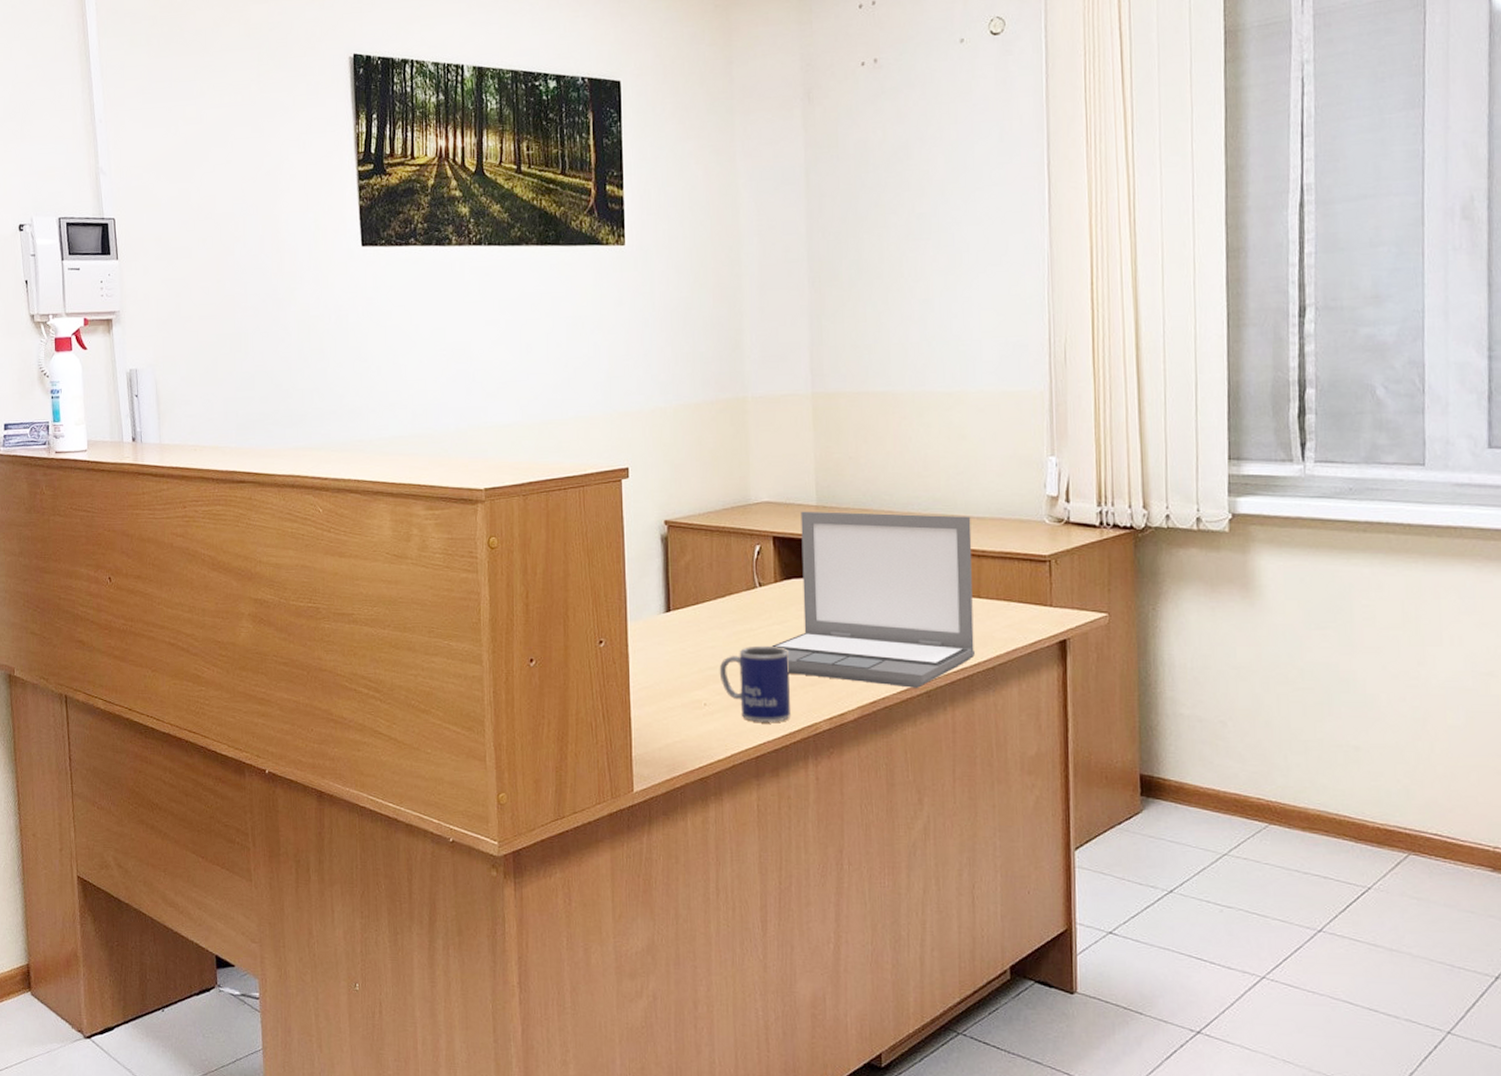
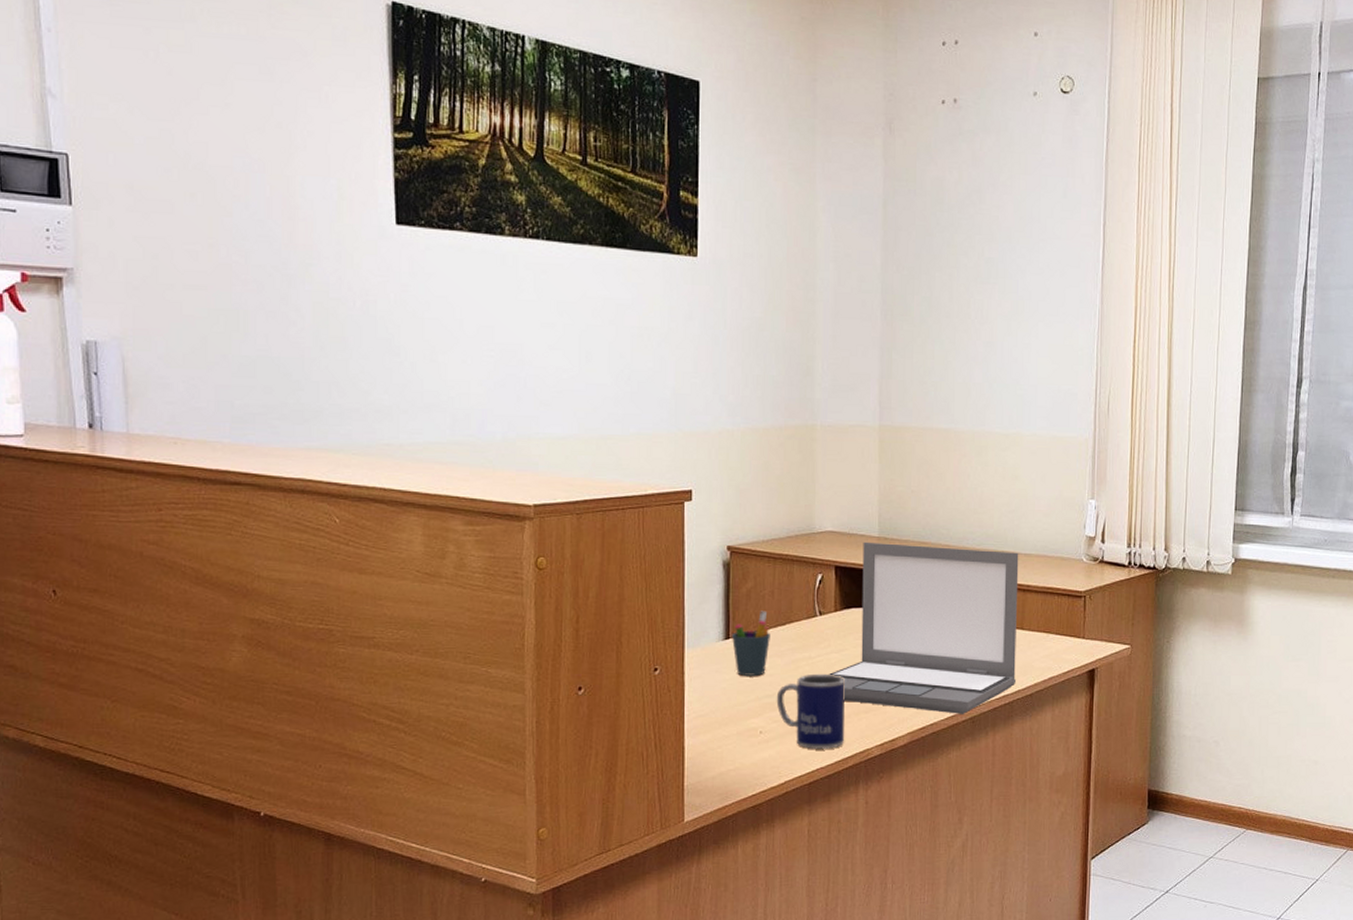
pen holder: none [673,583,711,648] -> present [732,610,770,676]

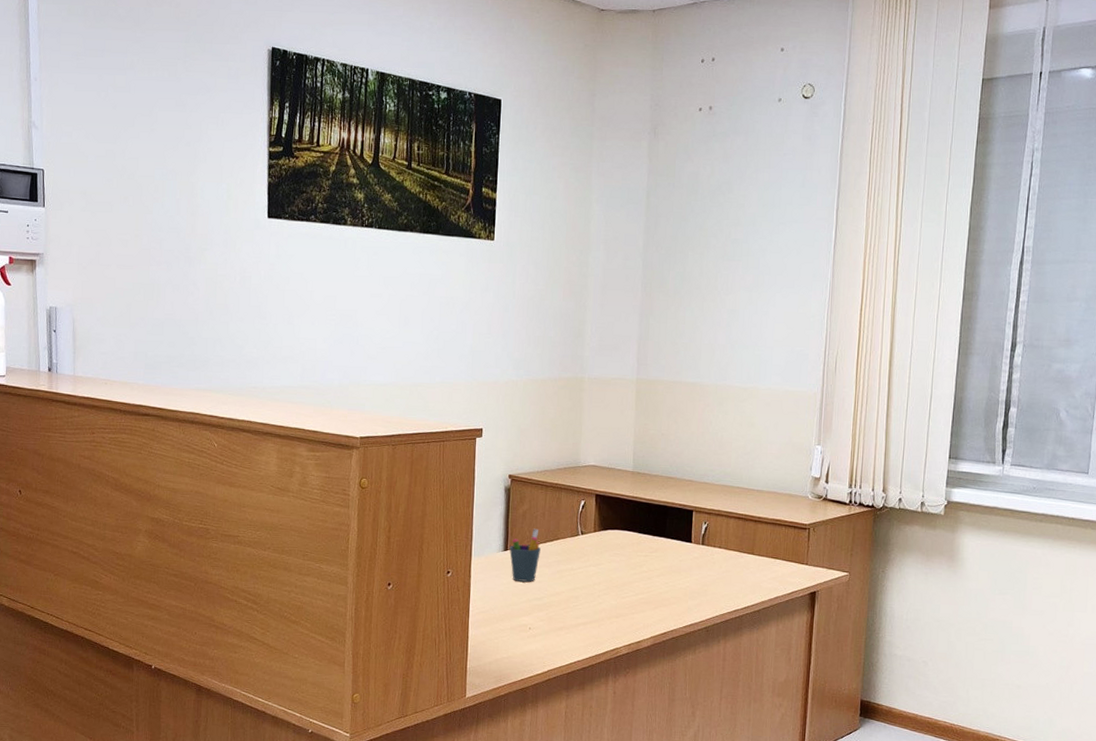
mug: present [776,673,845,749] -> none [543,582,600,646]
laptop: present [829,541,1019,714] -> none [587,475,752,624]

